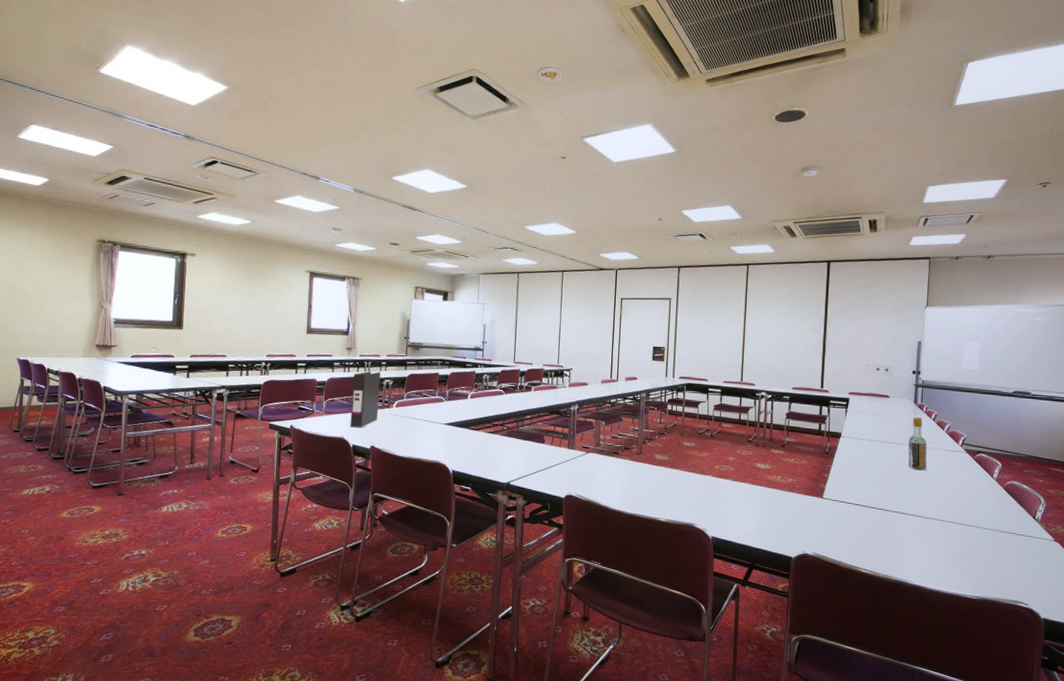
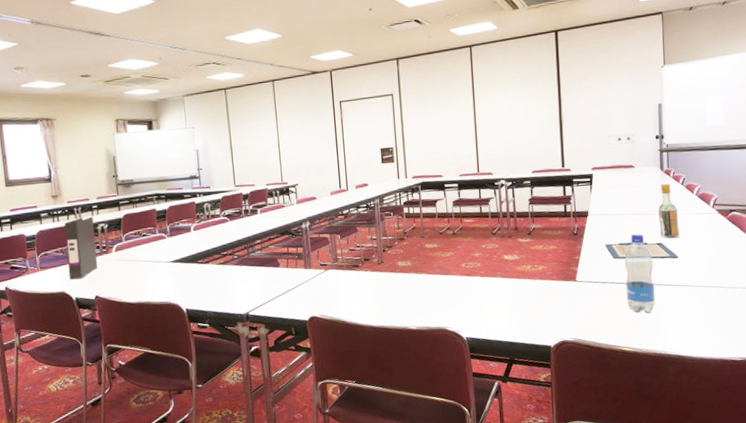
clipboard: none [854,466,923,490] -> present [605,242,678,259]
bottle: none [869,461,899,539] -> present [624,234,655,313]

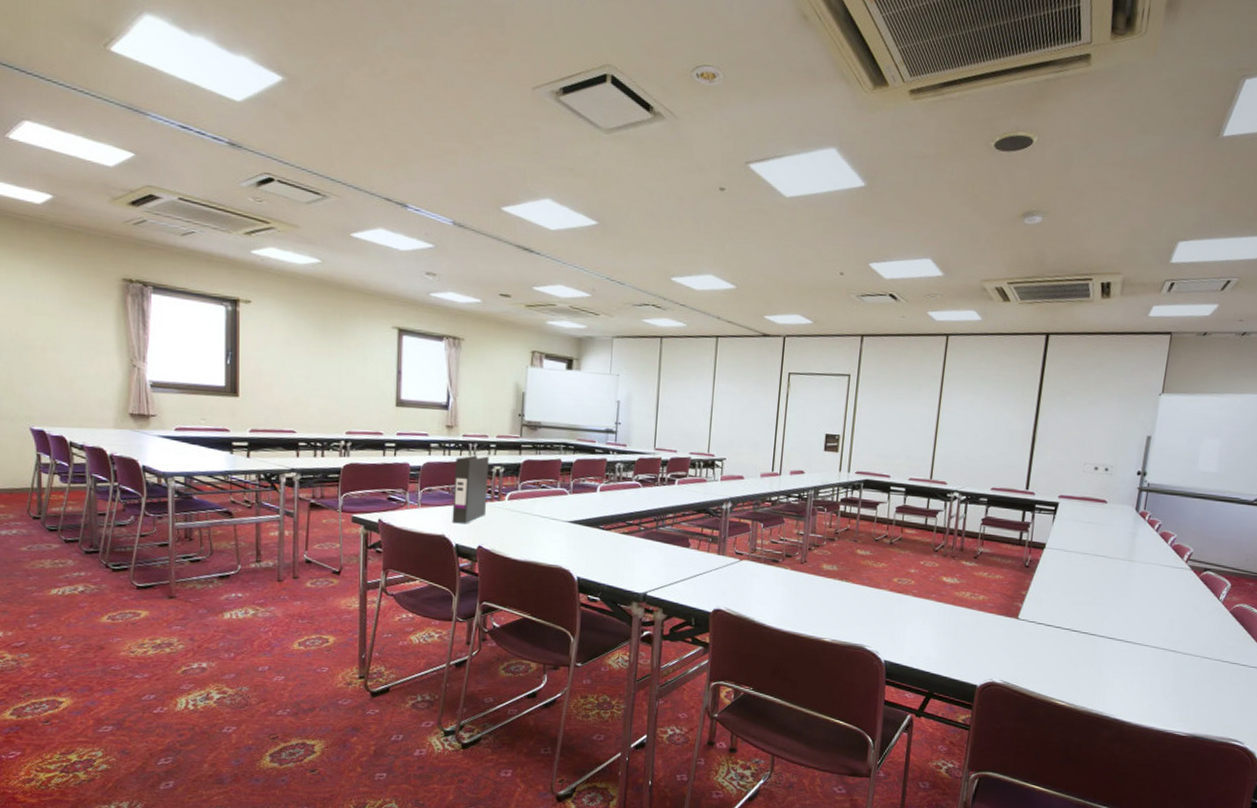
clipboard: present [605,242,678,259] -> none [1058,583,1137,612]
bottle: present [624,234,655,313] -> none [1070,577,1108,667]
bottle: present [658,184,679,239] -> none [1122,527,1146,590]

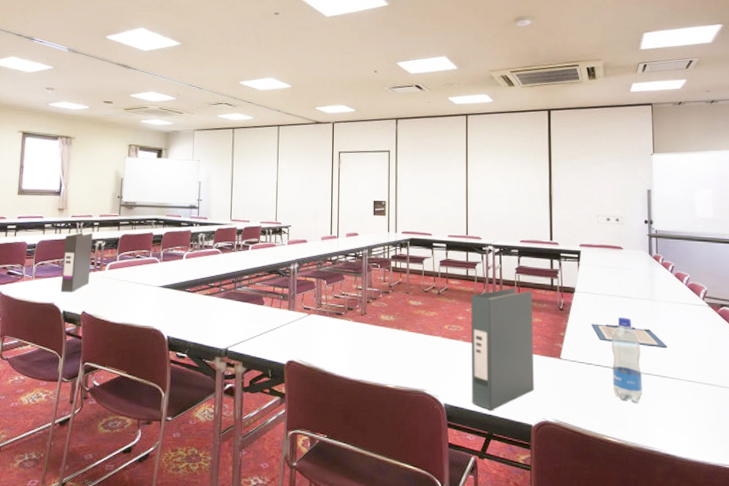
binder: none [914,540,997,670] -> present [470,287,535,411]
clipboard: none [1058,583,1137,612] -> present [592,323,667,348]
bottle: none [1070,577,1108,667] -> present [611,317,642,403]

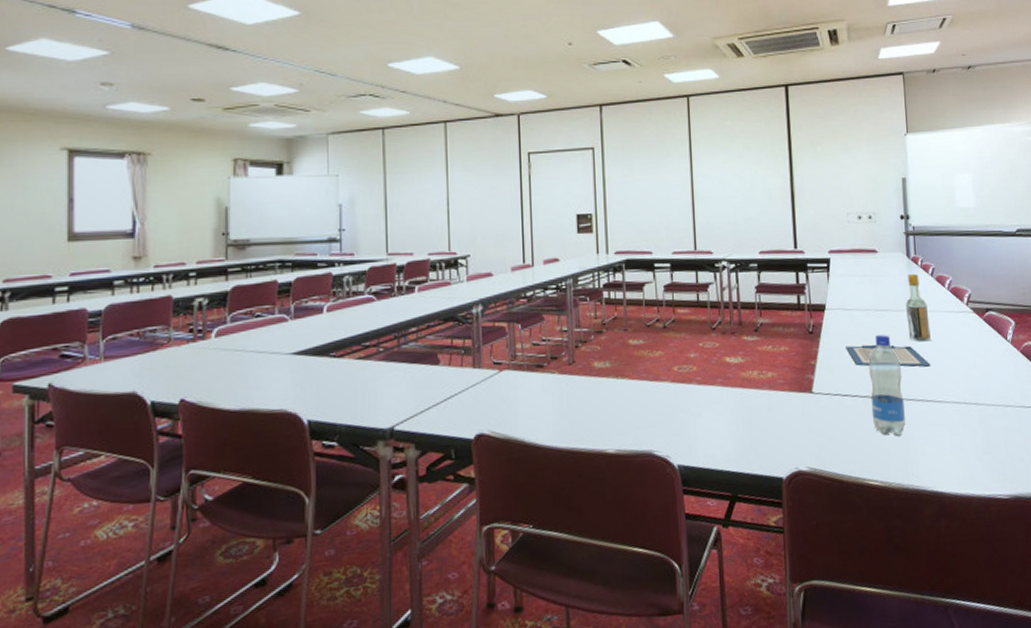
binder: present [60,232,93,293] -> none [145,287,189,376]
binder: present [470,287,535,411] -> none [703,311,784,467]
bottle: none [647,270,668,327] -> present [906,274,931,342]

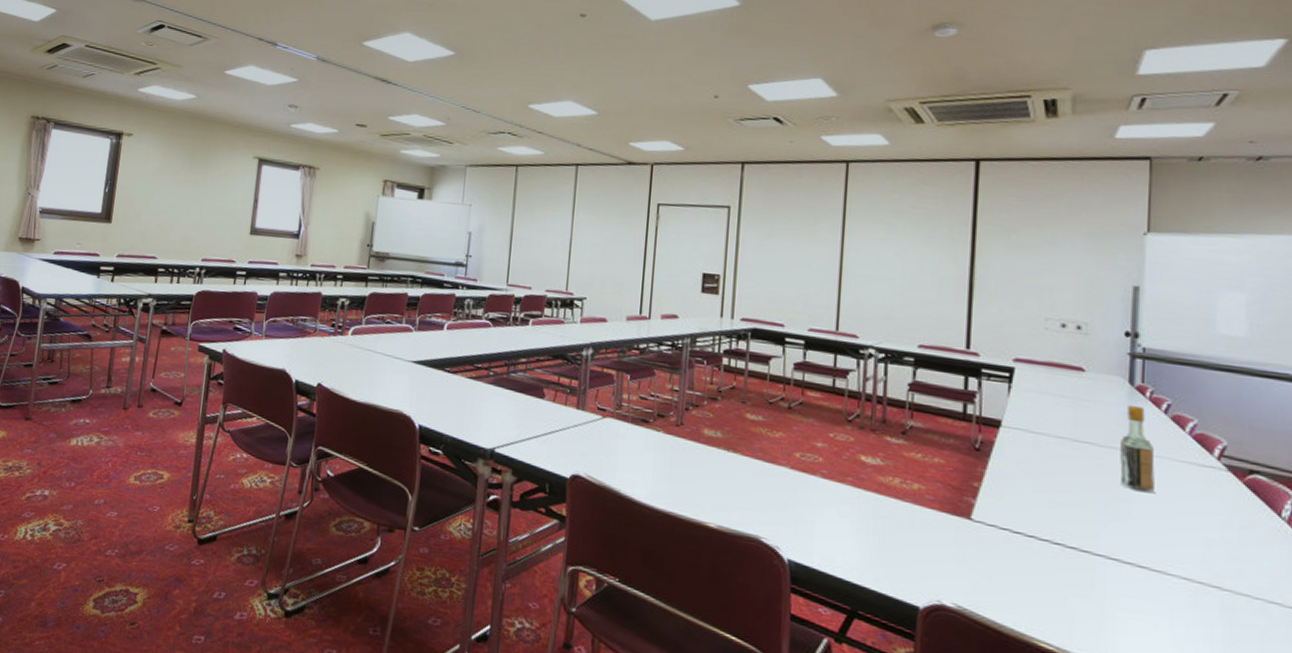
clipboard: present [846,344,930,367] -> none [1024,475,1149,525]
bottle: present [868,335,905,436] -> none [1053,470,1105,599]

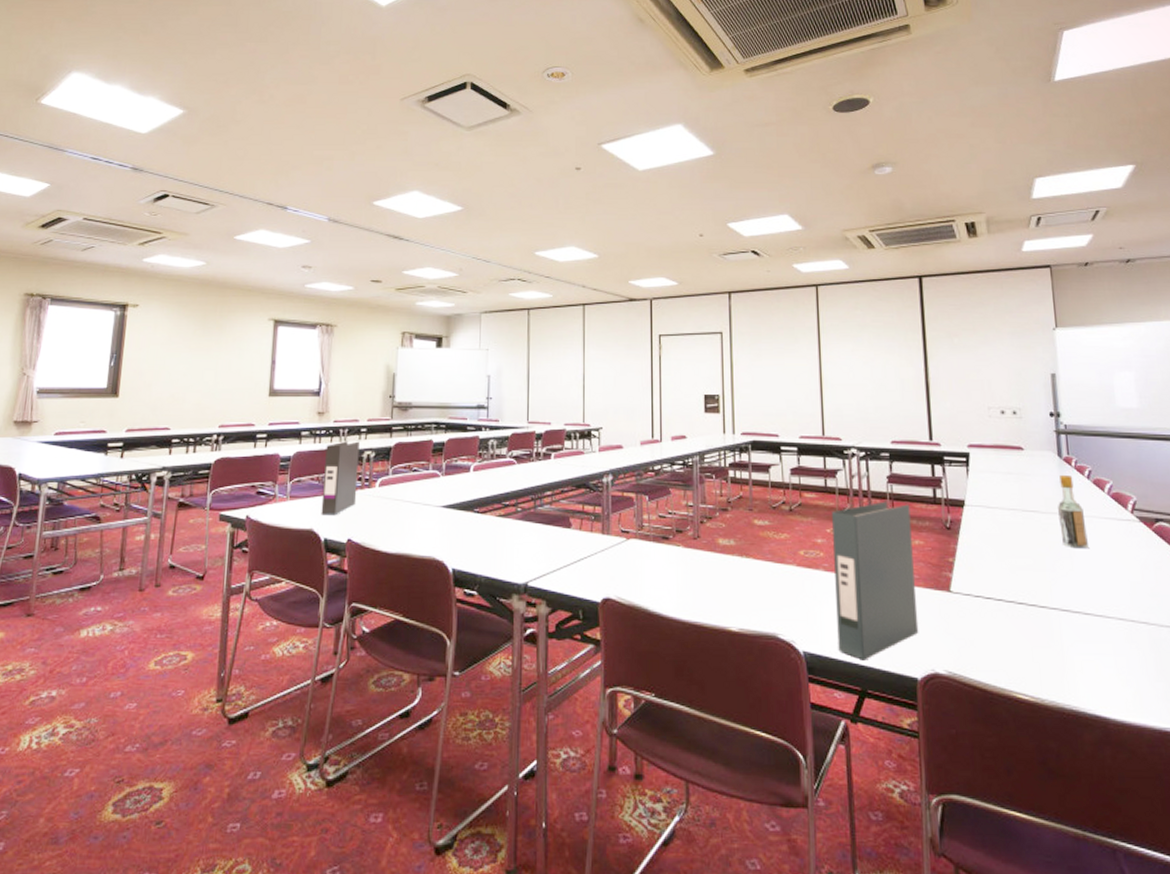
binder: none [293,286,335,359] -> present [321,441,360,516]
binder: none [829,410,933,579] -> present [831,501,919,661]

